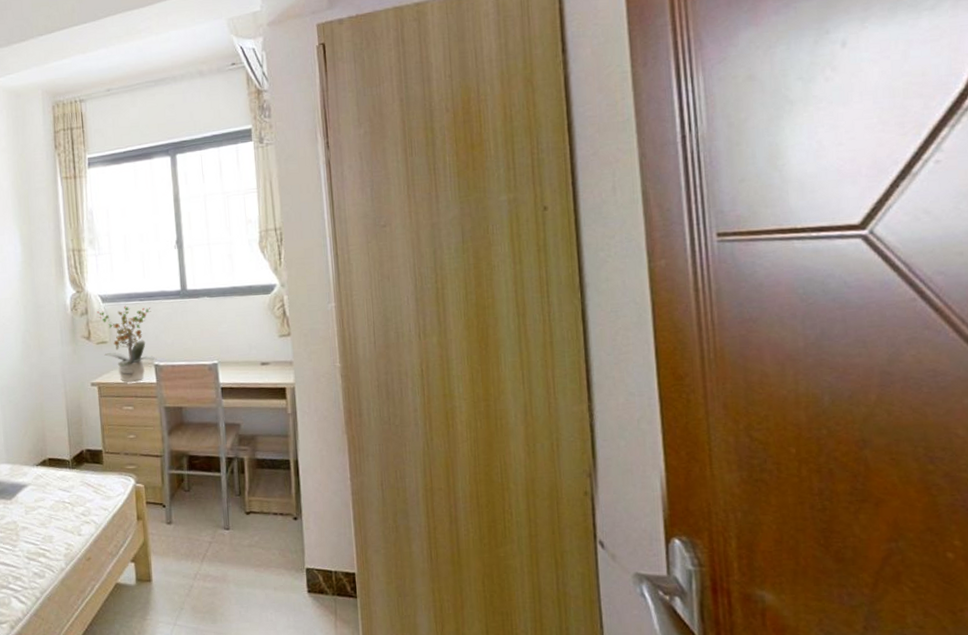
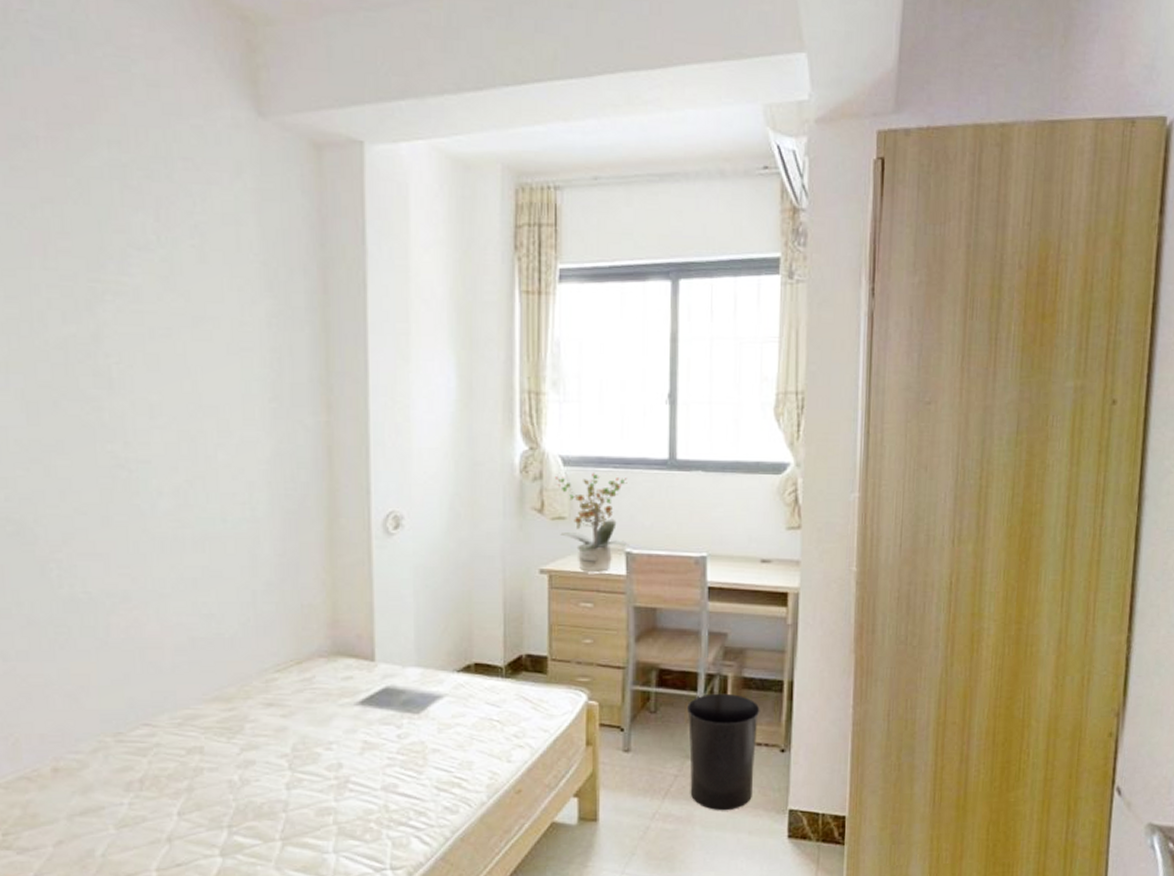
waste bin: none [214,472,274,570] -> present [687,693,760,810]

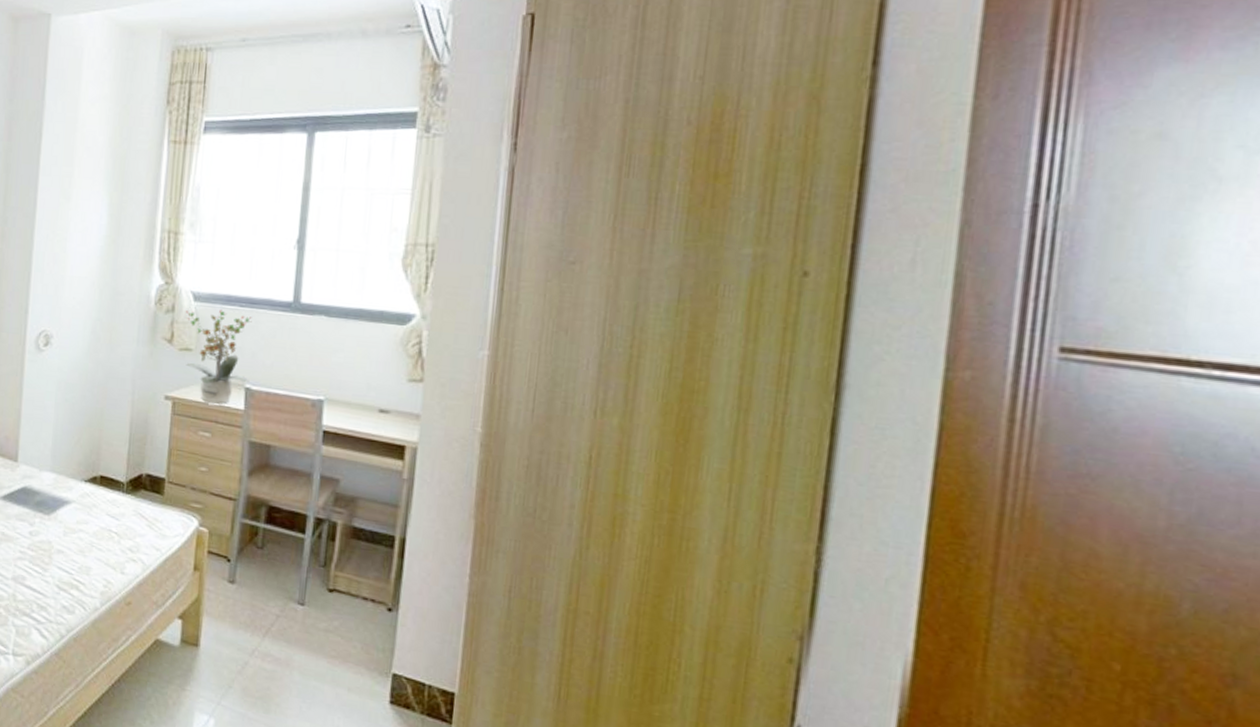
waste bin: present [687,693,760,810] -> none [290,538,369,662]

